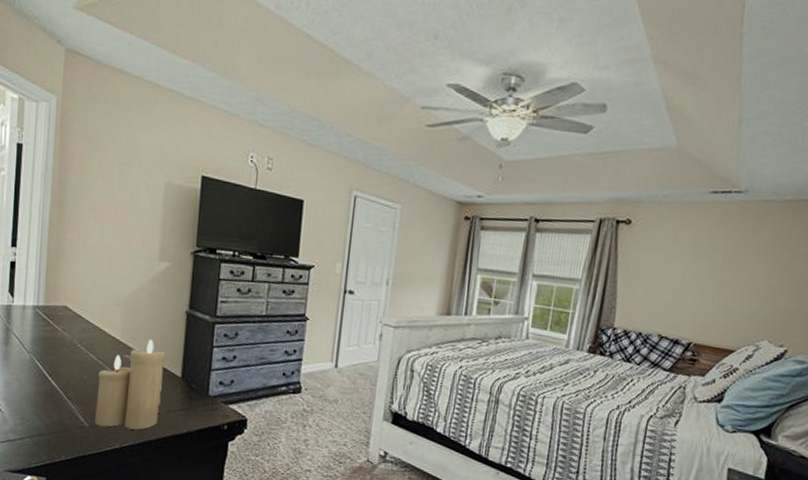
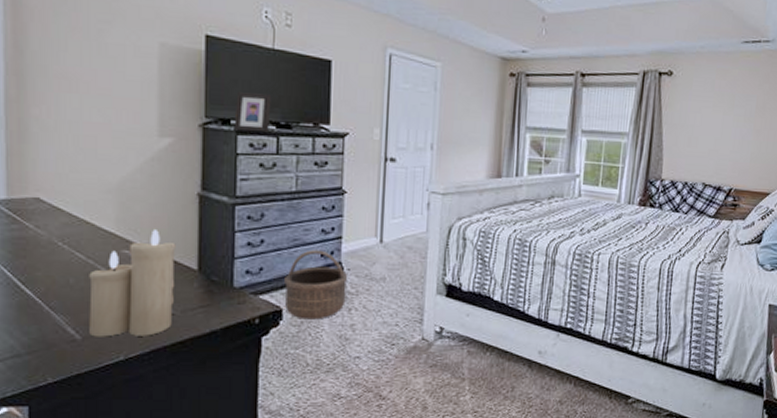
picture frame: none [218,226,251,262] -> present [234,92,272,133]
basket: none [250,368,305,432] -> present [284,250,348,320]

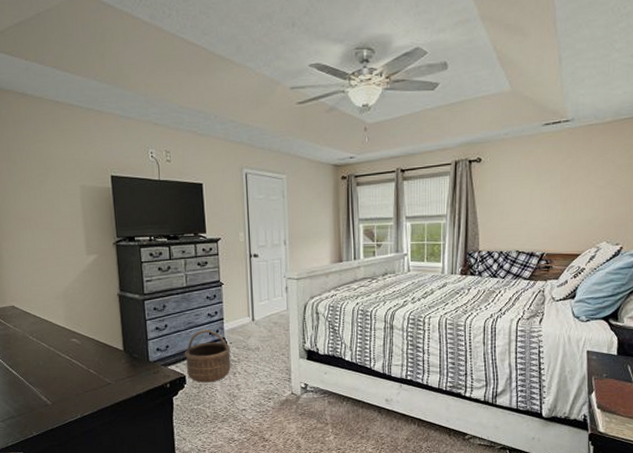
candle: present [89,228,176,337] -> none [51,322,110,402]
picture frame: present [234,92,272,133] -> none [137,215,163,245]

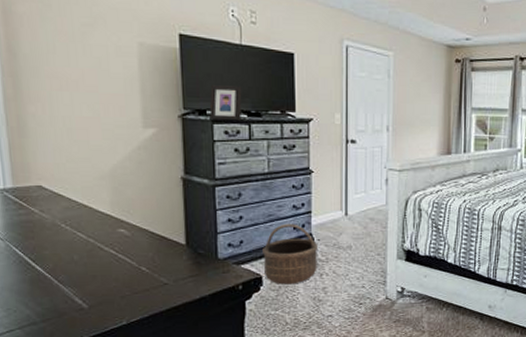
picture frame: none [137,215,163,245] -> present [209,85,242,121]

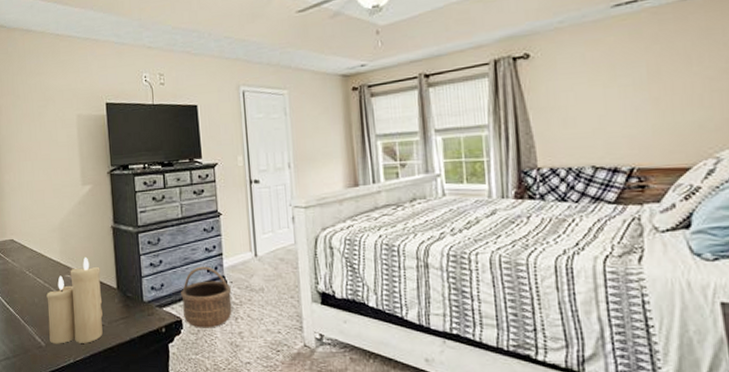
candle: none [90,209,167,306] -> present [46,256,103,344]
picture frame: present [209,85,242,121] -> none [131,141,157,173]

